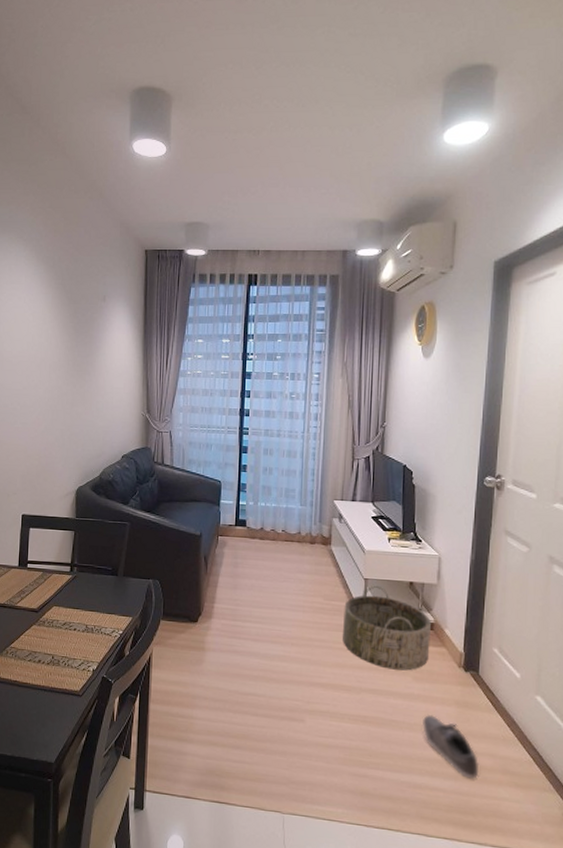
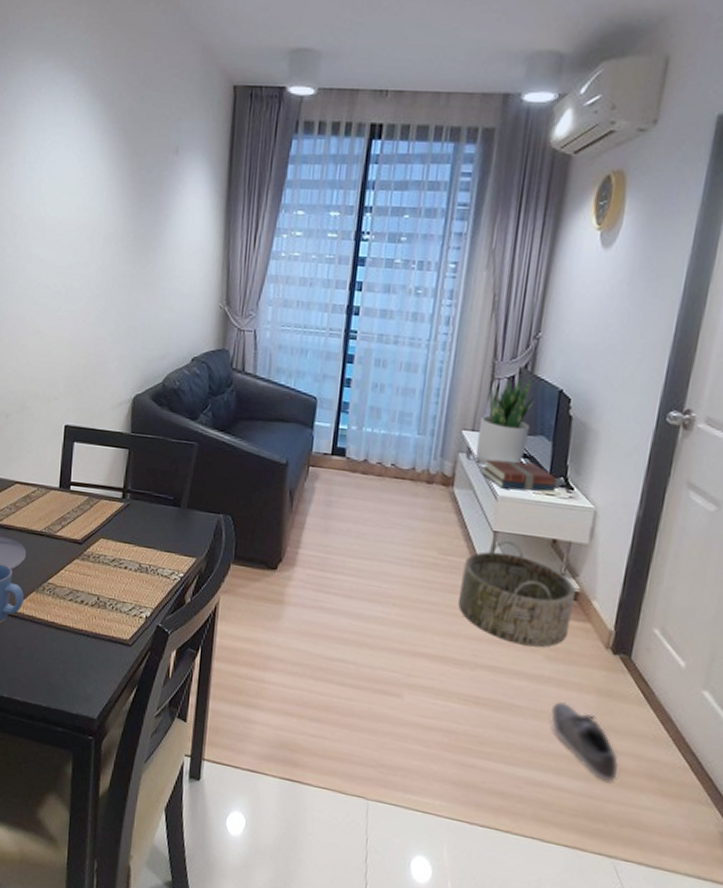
planter: none [345,458,386,527] -> present [476,378,535,465]
books: none [351,521,409,545] -> present [481,459,556,492]

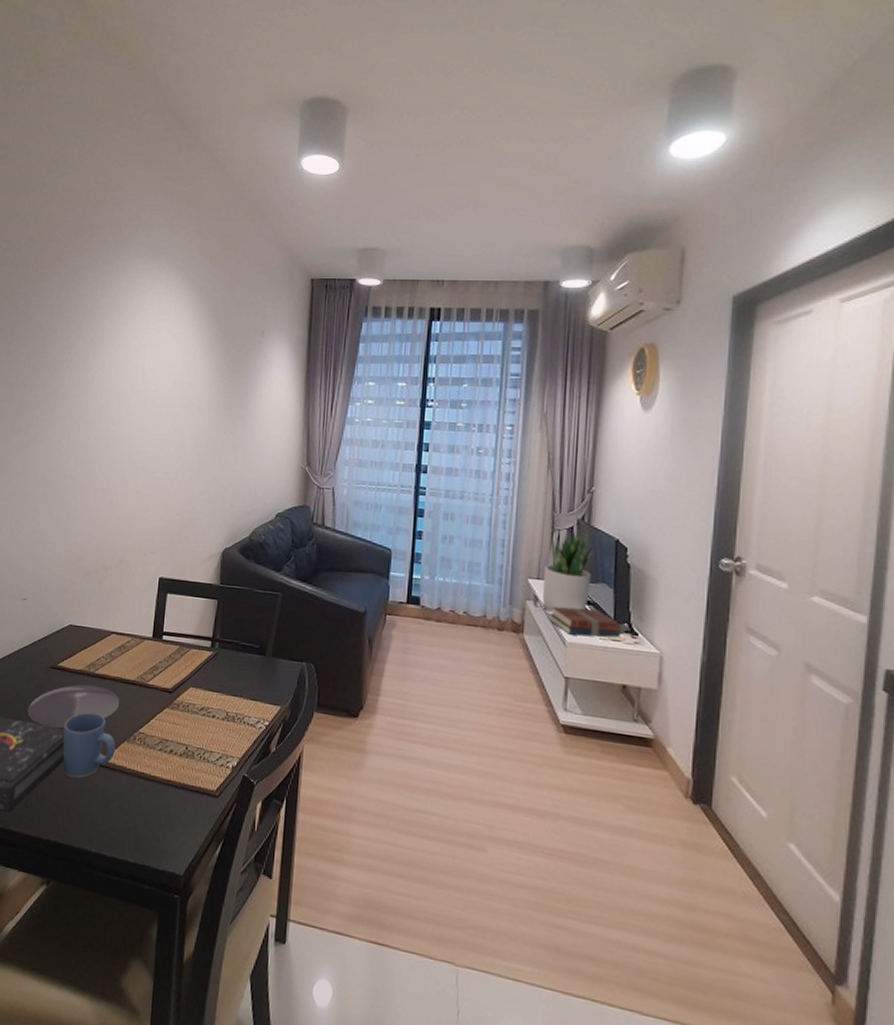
basket: present [458,540,576,647] -> none [536,686,649,797]
shoe: present [550,702,619,781] -> none [636,856,712,944]

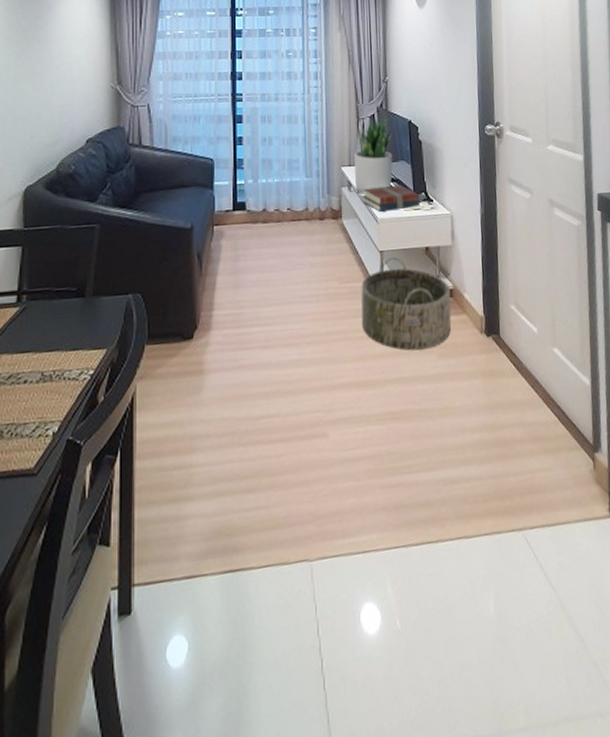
basket: none [536,686,649,797] -> present [361,257,452,351]

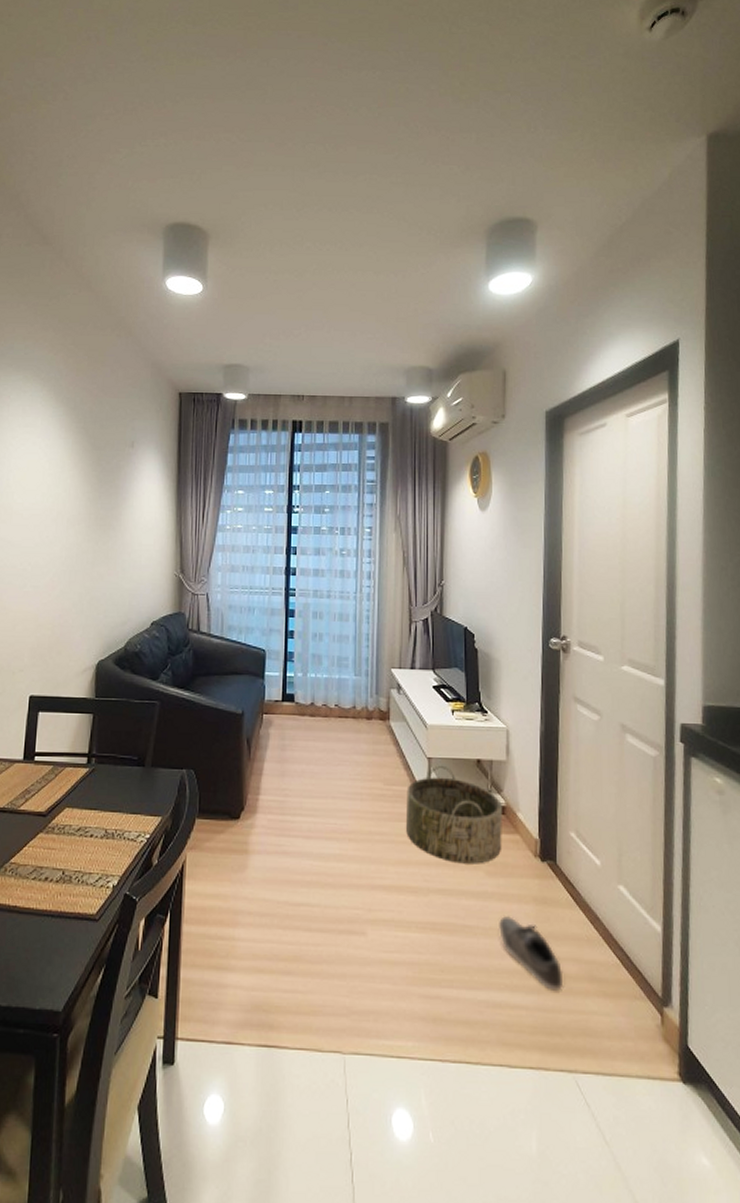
planter: present [354,115,393,194] -> none [404,620,446,698]
books: present [362,184,421,212] -> none [411,691,474,718]
shoe: none [451,393,510,457] -> present [498,916,564,991]

